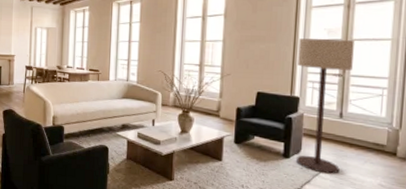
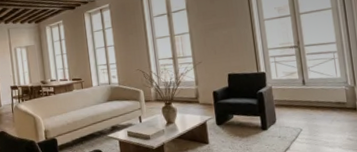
floor lamp: present [297,38,354,174] -> none [254,14,313,138]

